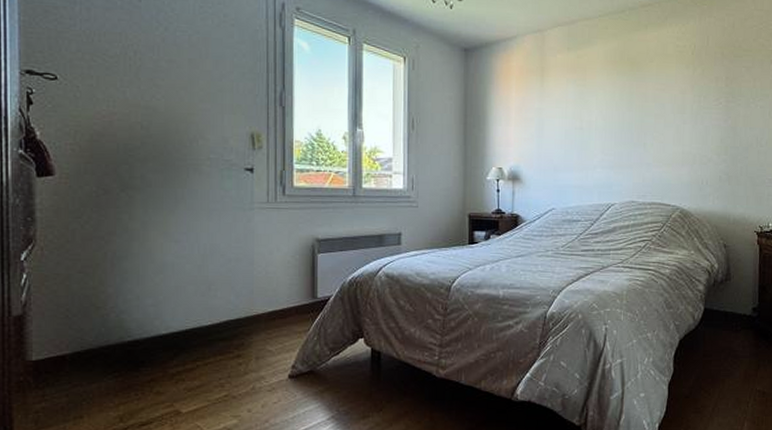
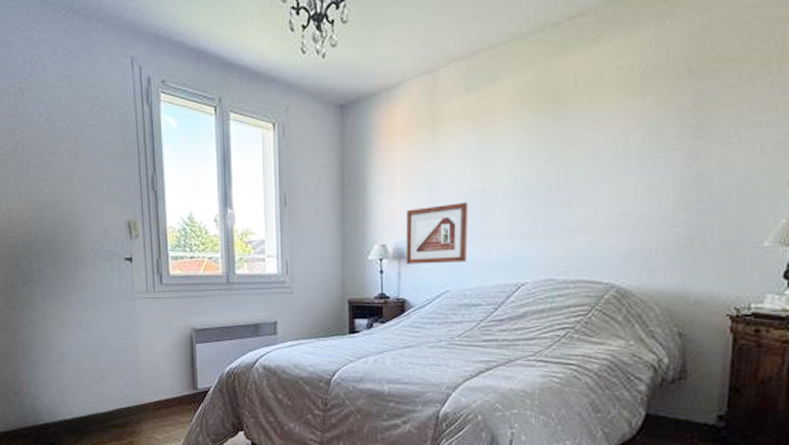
picture frame: none [519,136,570,186] -> present [406,203,468,264]

